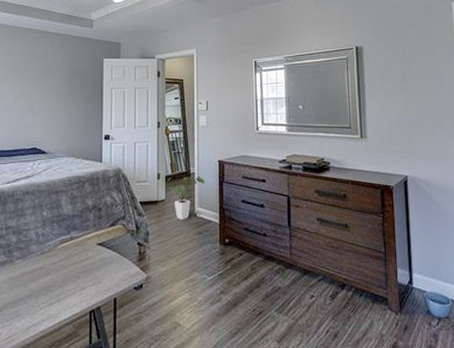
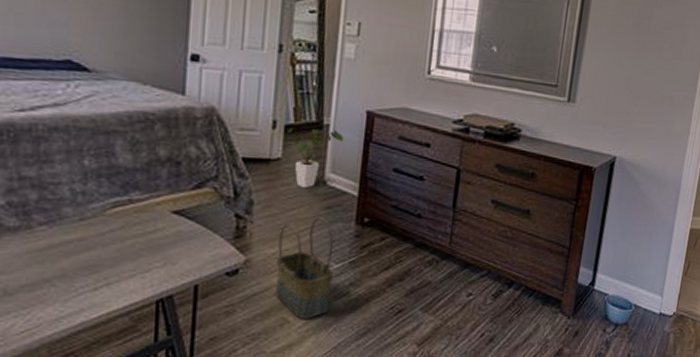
basket: none [168,240,208,322] -> present [274,216,334,319]

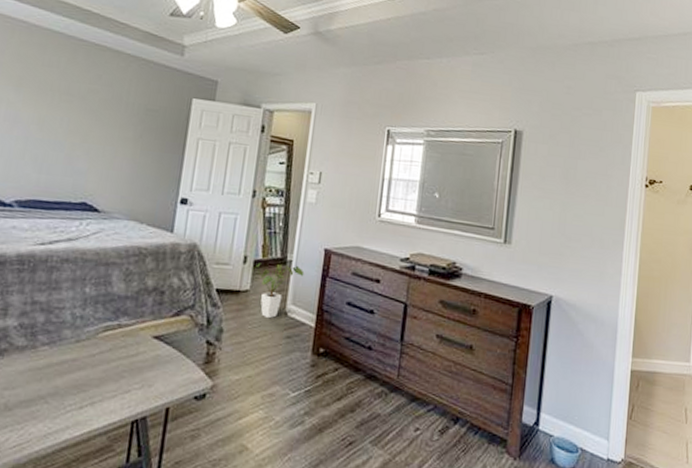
basket: present [274,216,334,319] -> none [236,345,292,447]

